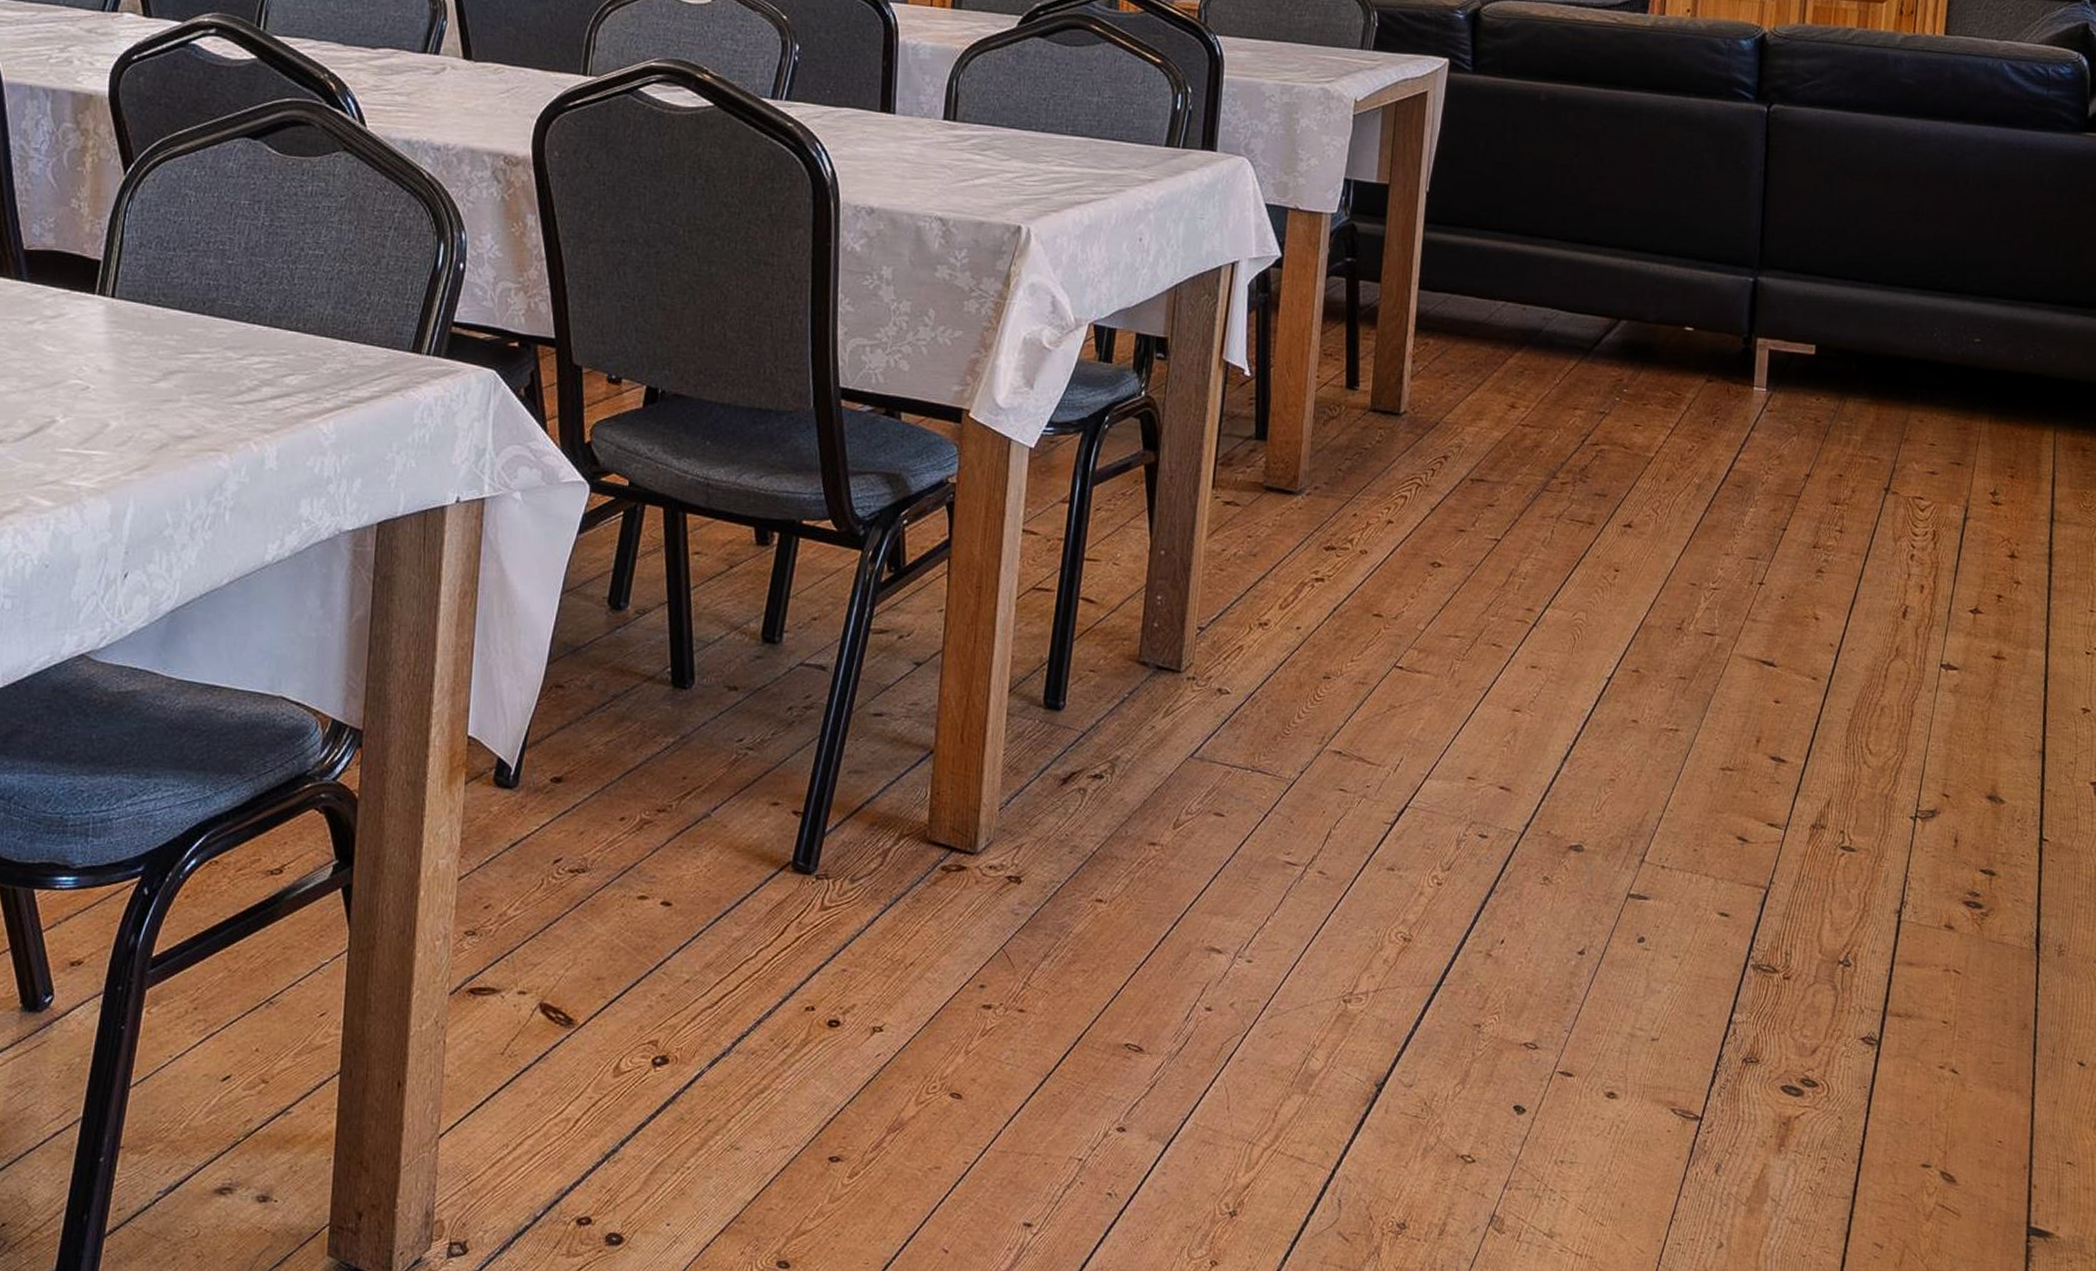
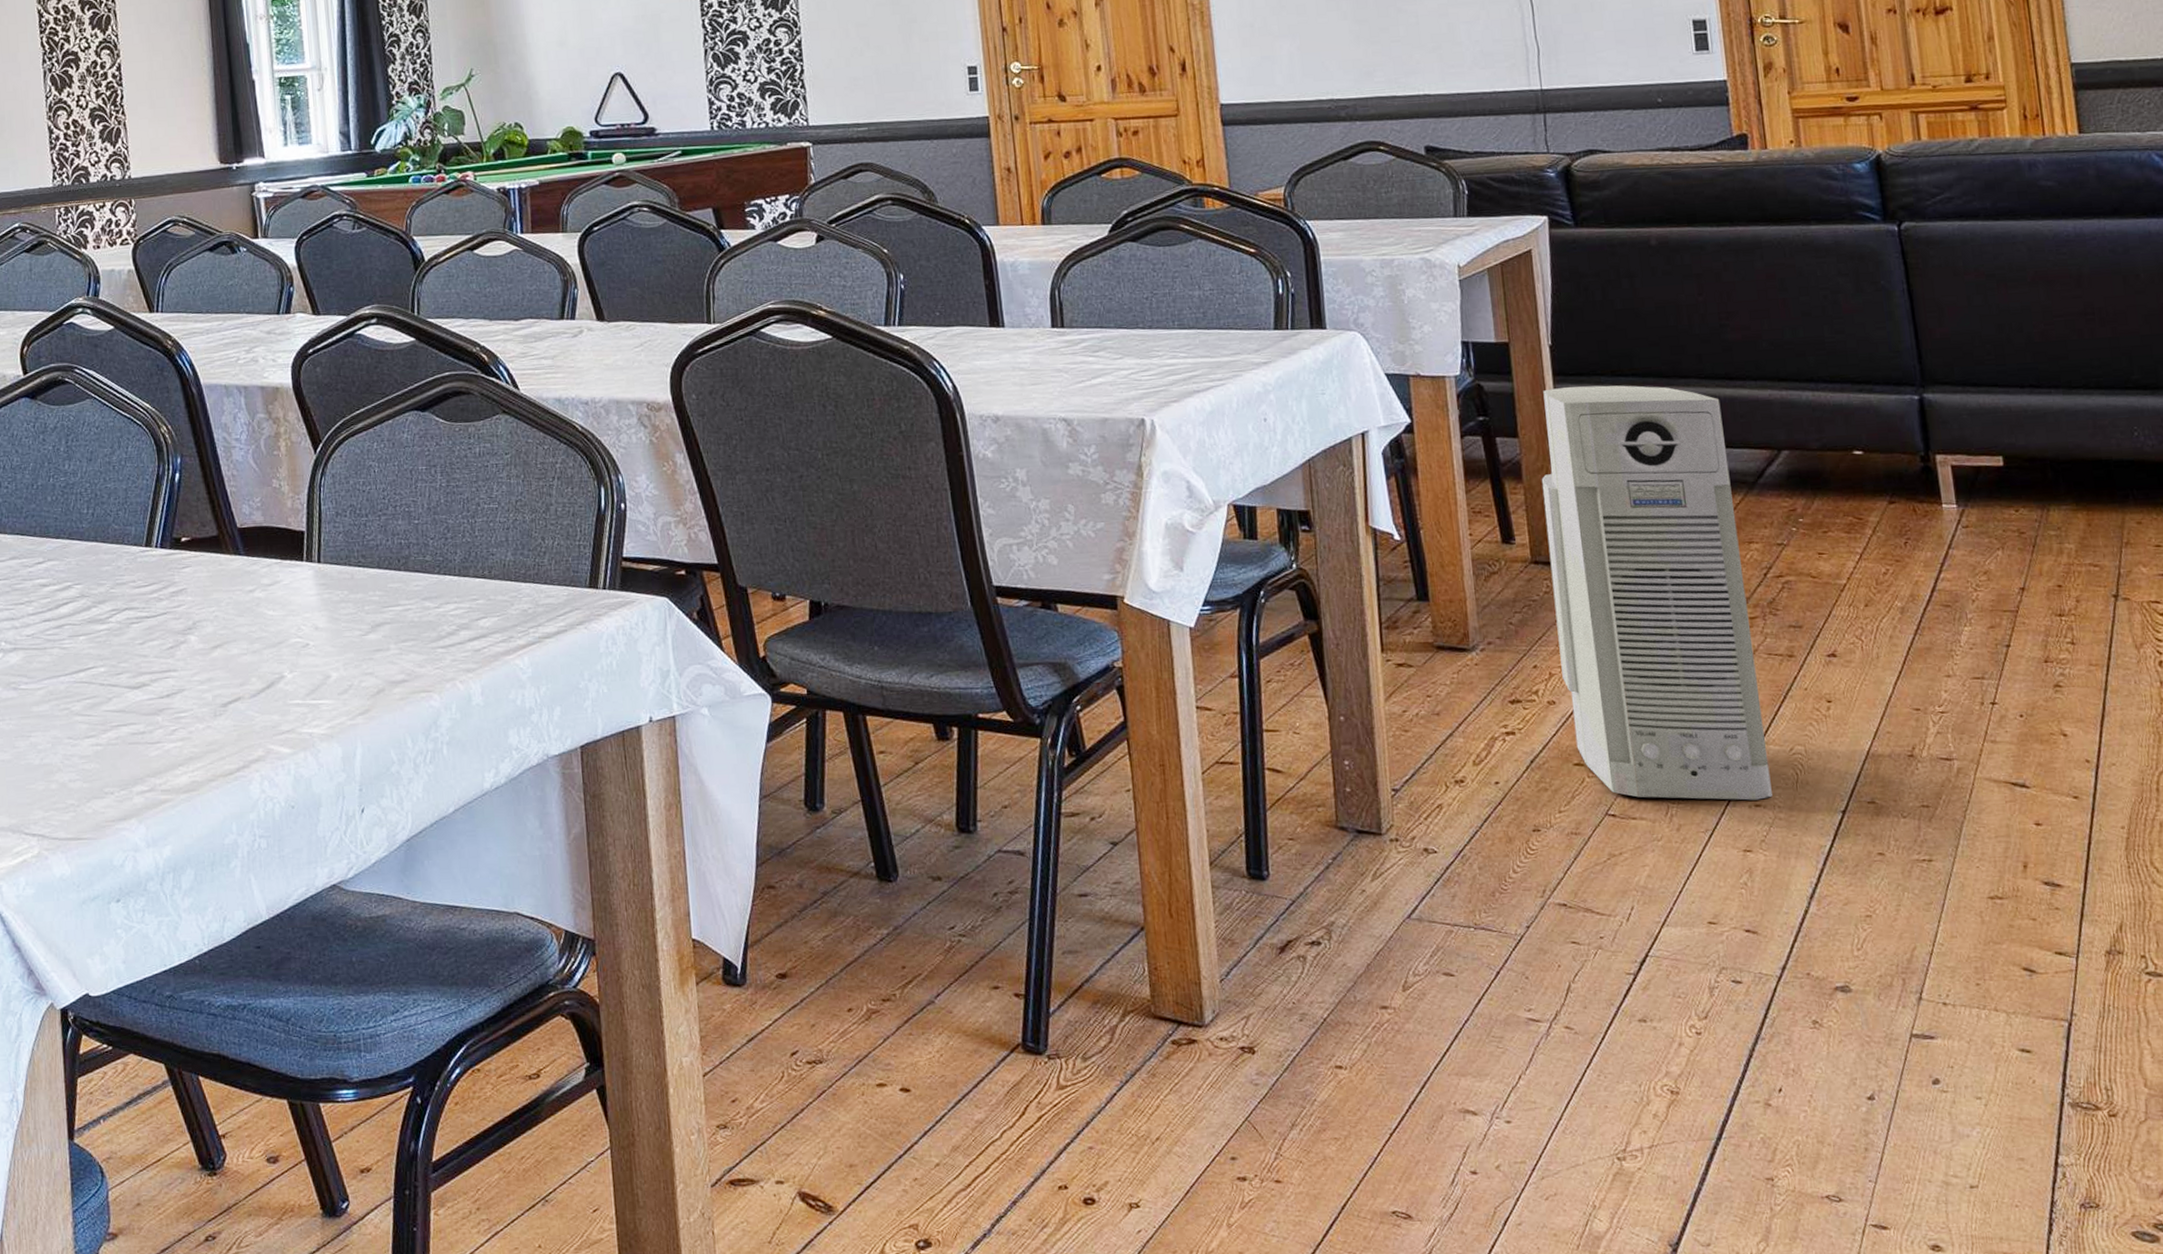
air purifier: none [1378,235,1574,662] -> present [1541,385,1772,801]

